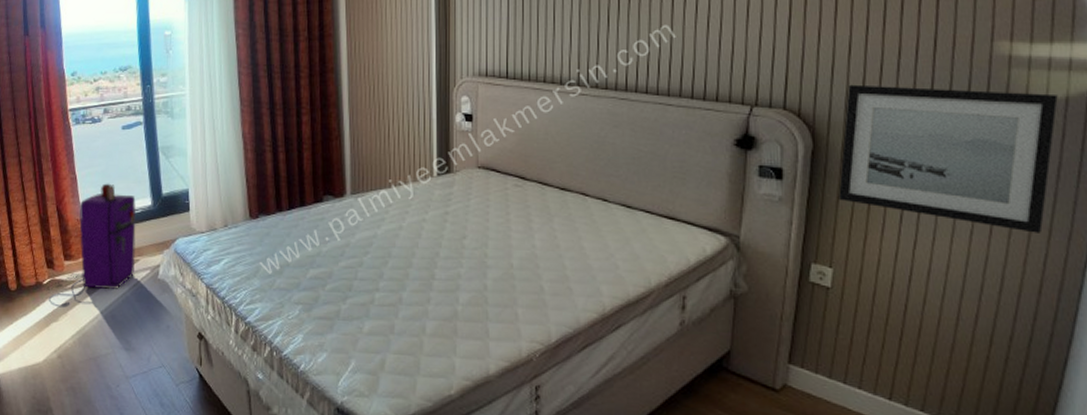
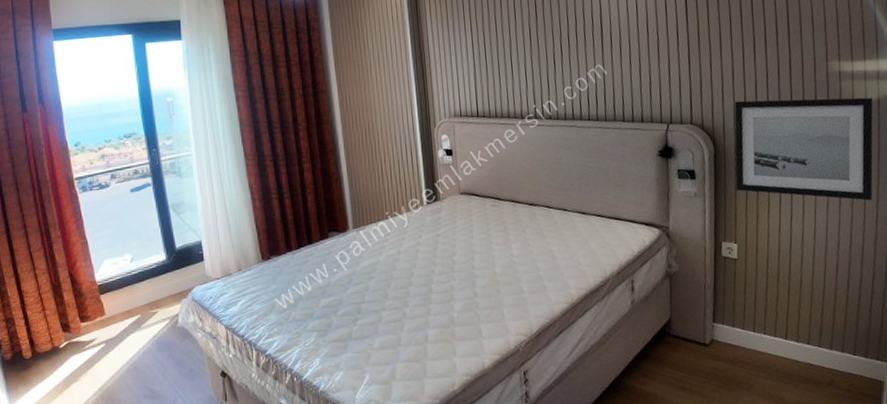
air purifier: present [45,183,137,292] -> none [62,244,154,355]

